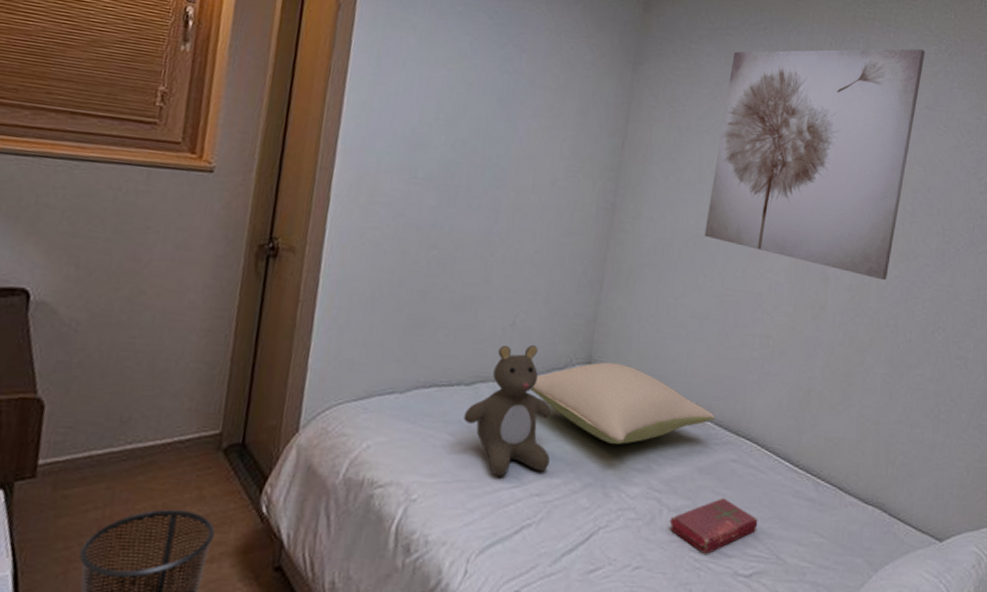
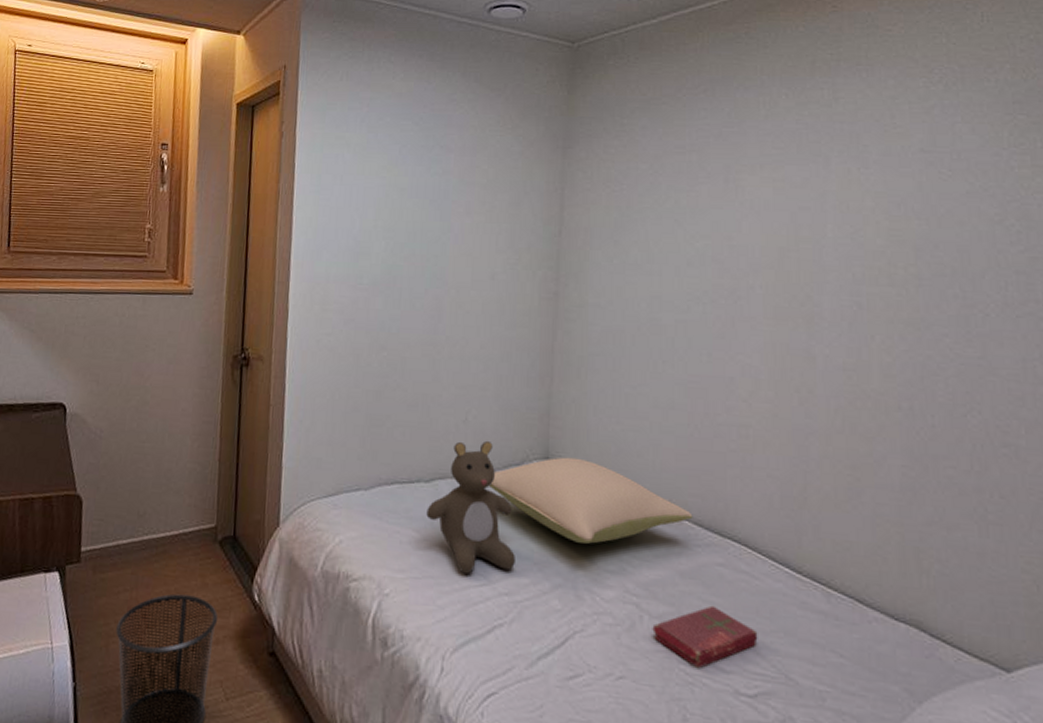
wall art: present [704,48,926,281] -> none [659,85,912,356]

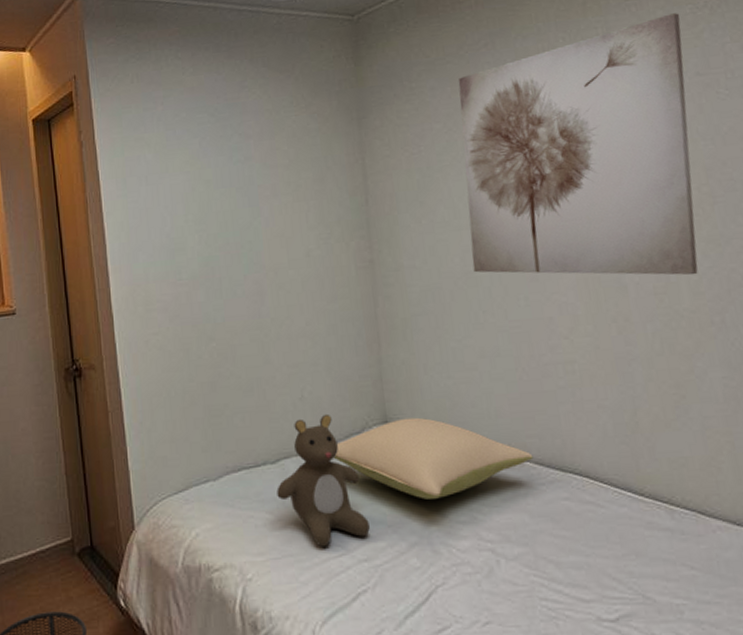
book: present [652,605,758,669] -> none [510,539,612,603]
wall art: none [659,85,912,356] -> present [458,13,698,276]

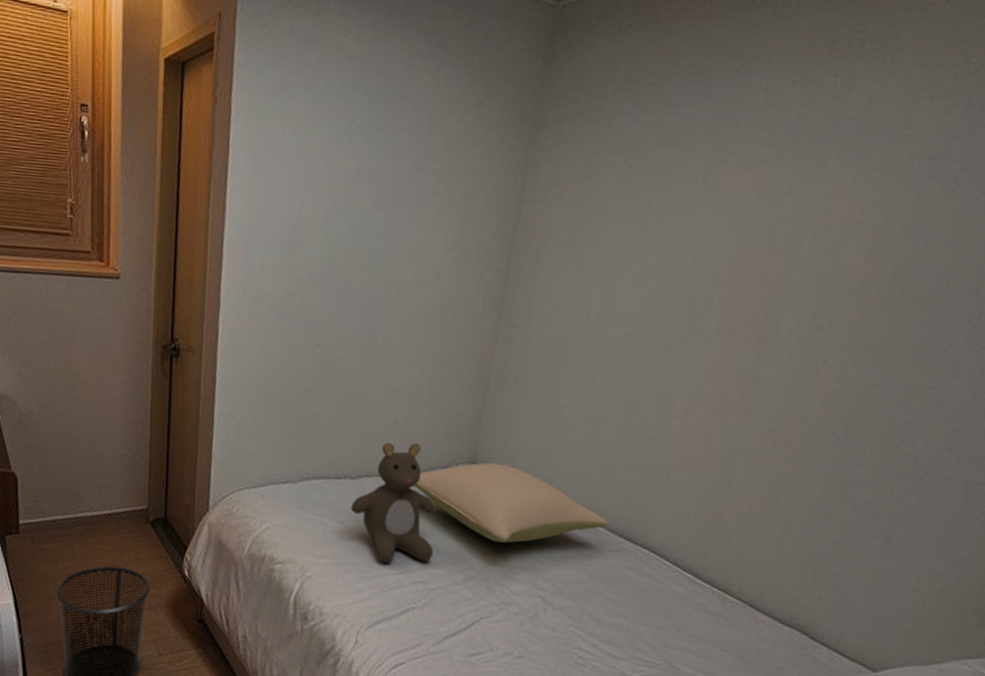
wall art: present [458,13,698,276] -> none [606,75,941,382]

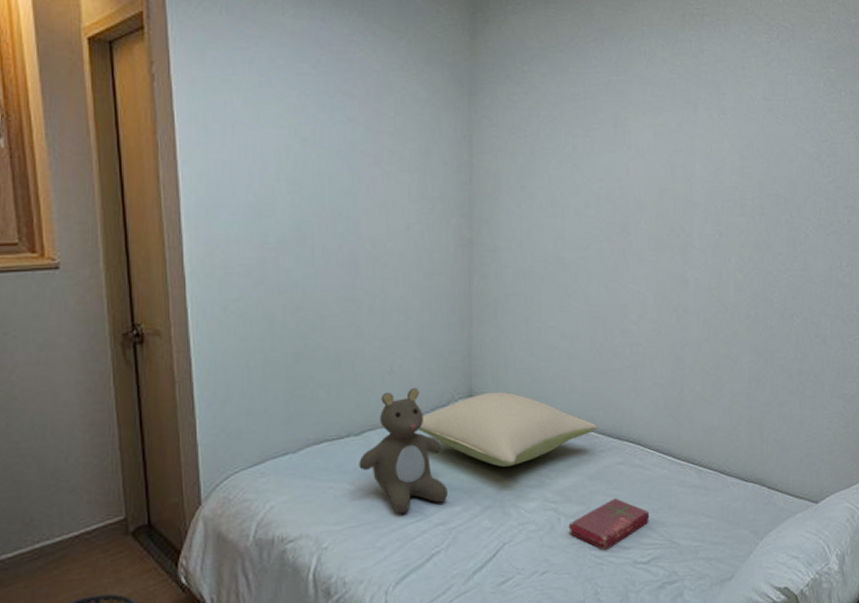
book: none [553,602,651,654] -> present [568,497,650,551]

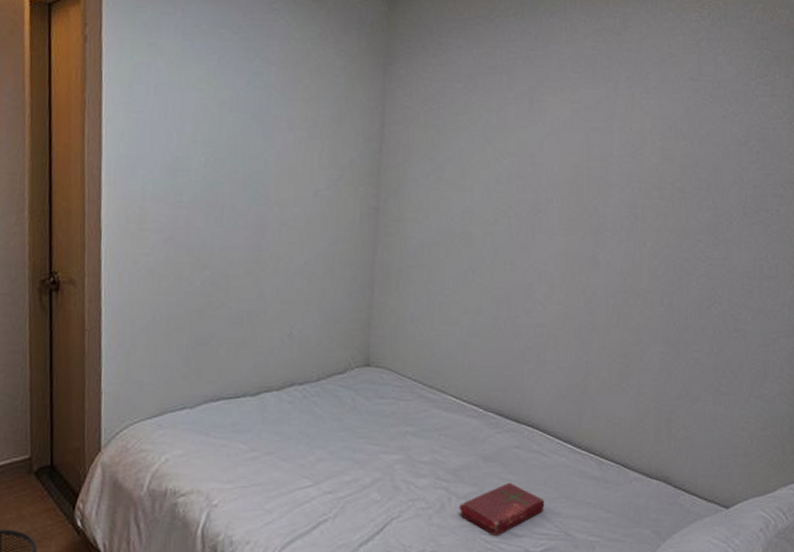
teddy bear: present [359,387,448,514] -> none [253,352,338,478]
pillow: present [418,391,597,467] -> none [313,363,495,440]

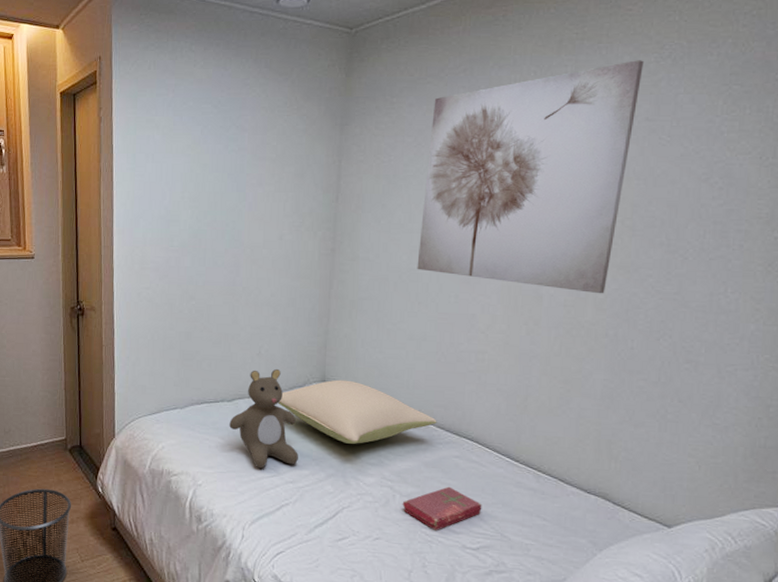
teddy bear: none [253,352,338,478] -> present [229,368,298,469]
pillow: none [313,363,495,440] -> present [277,380,437,444]
wall art: none [470,17,687,260] -> present [417,60,645,294]

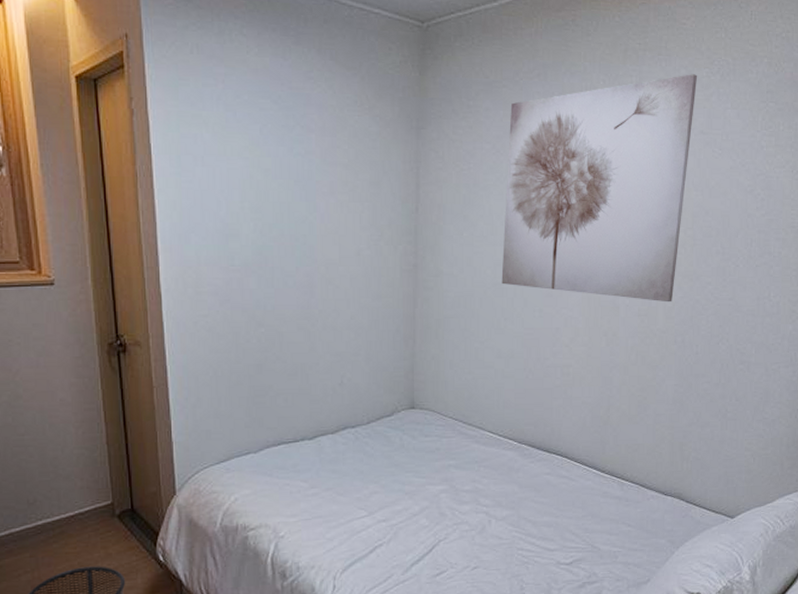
teddy bear: present [229,368,298,469] -> none [312,398,390,510]
pillow: present [277,380,437,444] -> none [364,405,528,472]
book: present [402,486,482,532] -> none [498,504,573,552]

